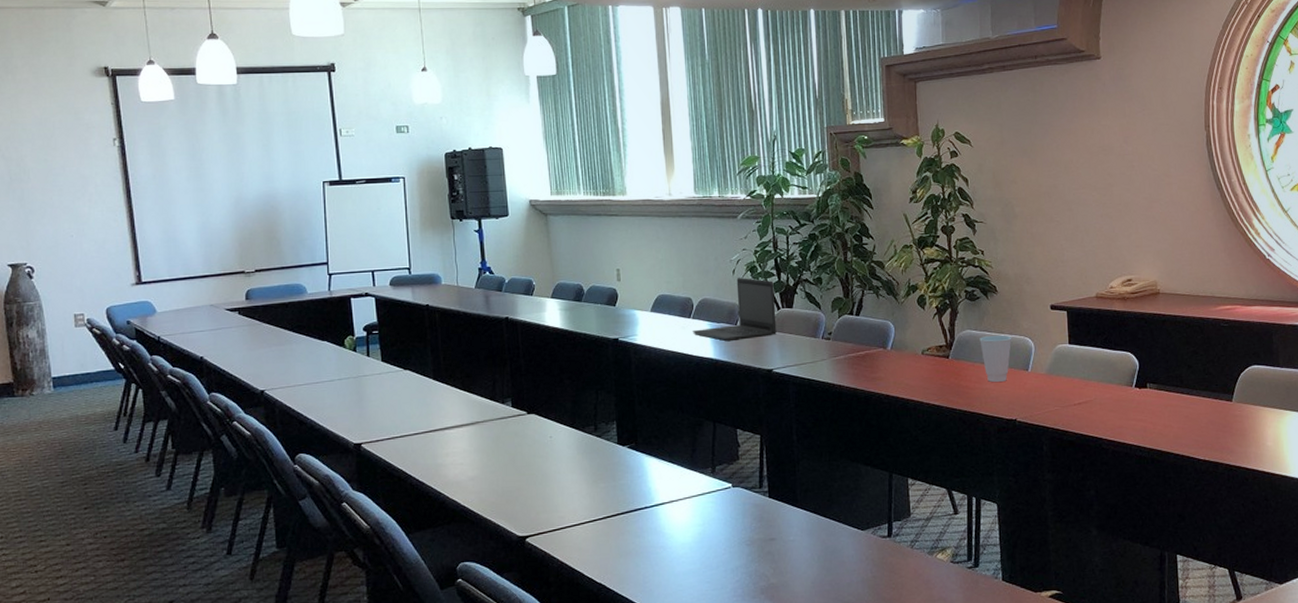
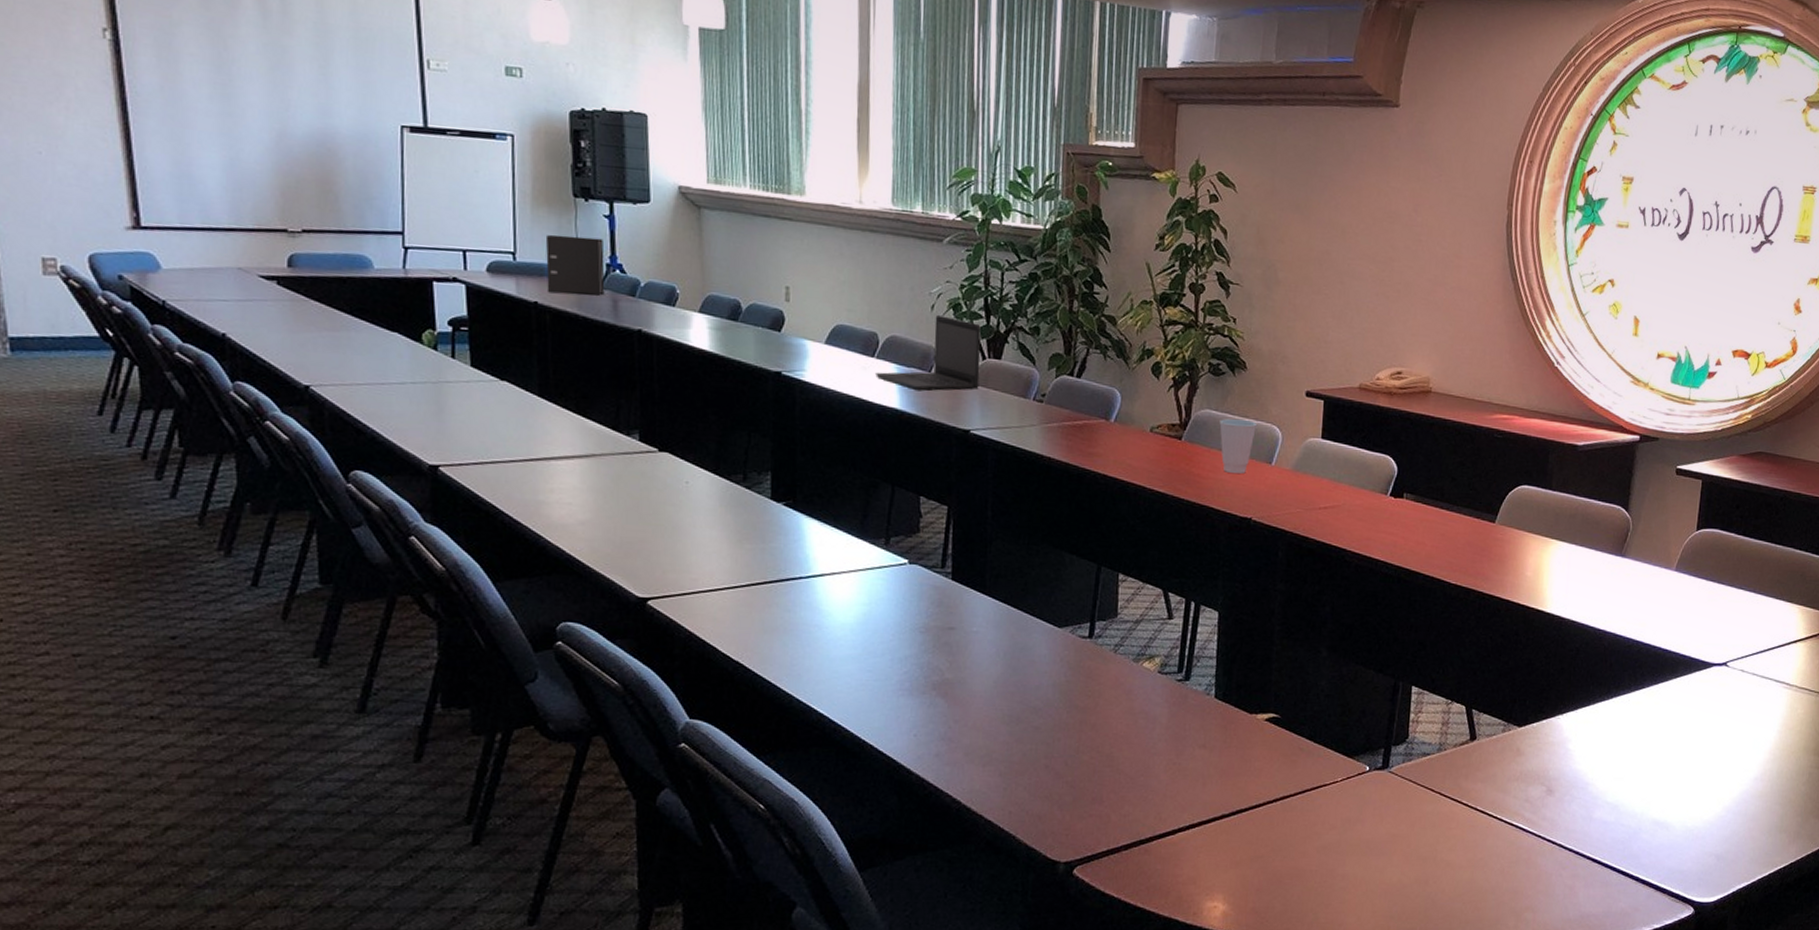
binder: none [432,249,479,297] -> present [545,234,605,296]

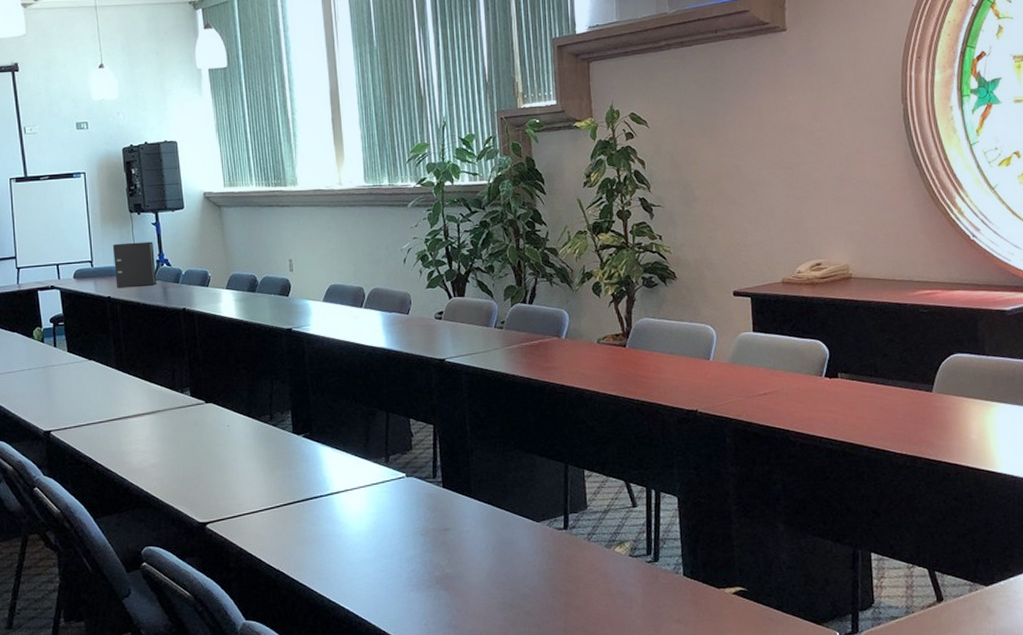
laptop: present [874,315,981,392] -> none [364,266,449,331]
cup: present [1219,418,1258,475] -> none [658,323,693,373]

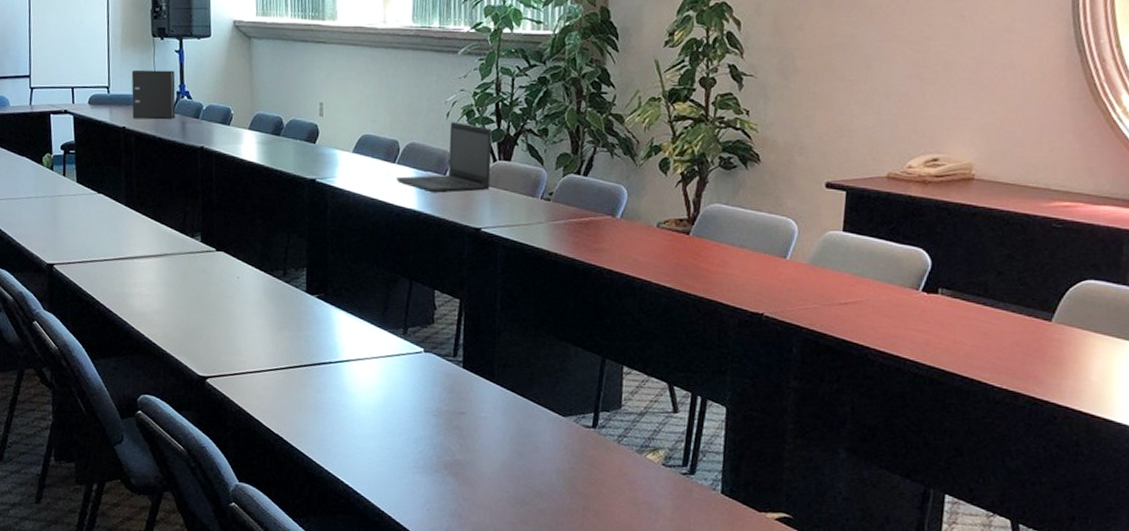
laptop: none [364,266,449,331] -> present [395,122,492,193]

